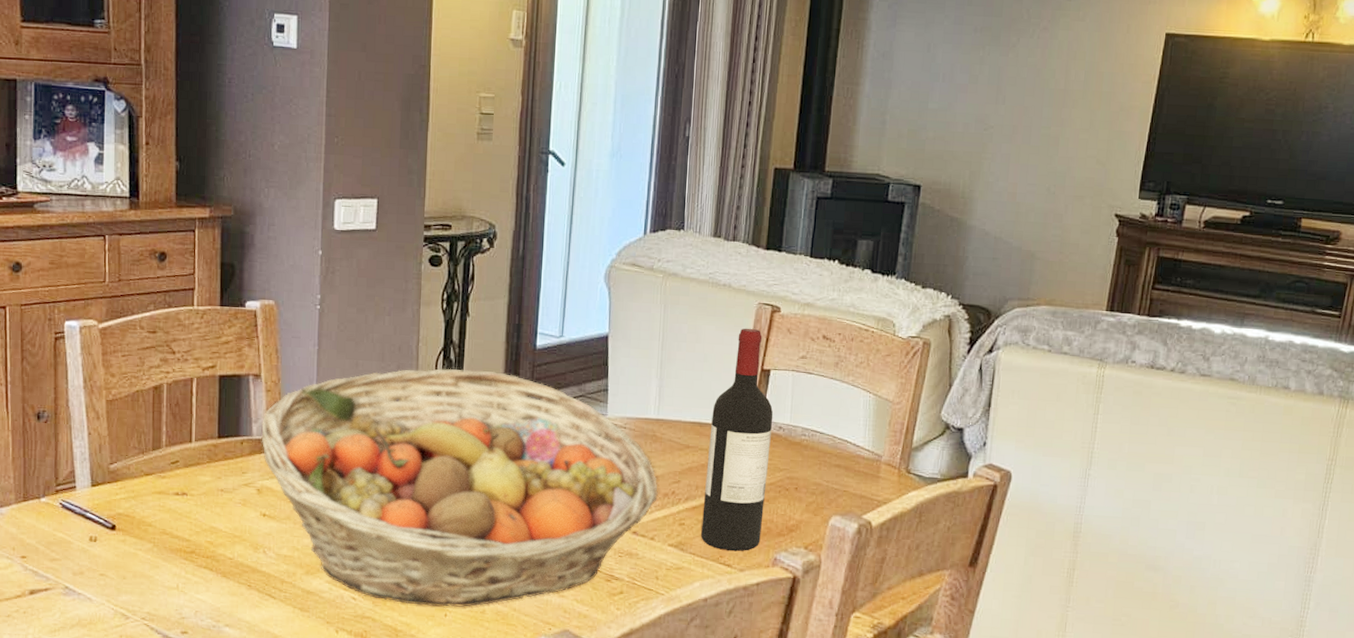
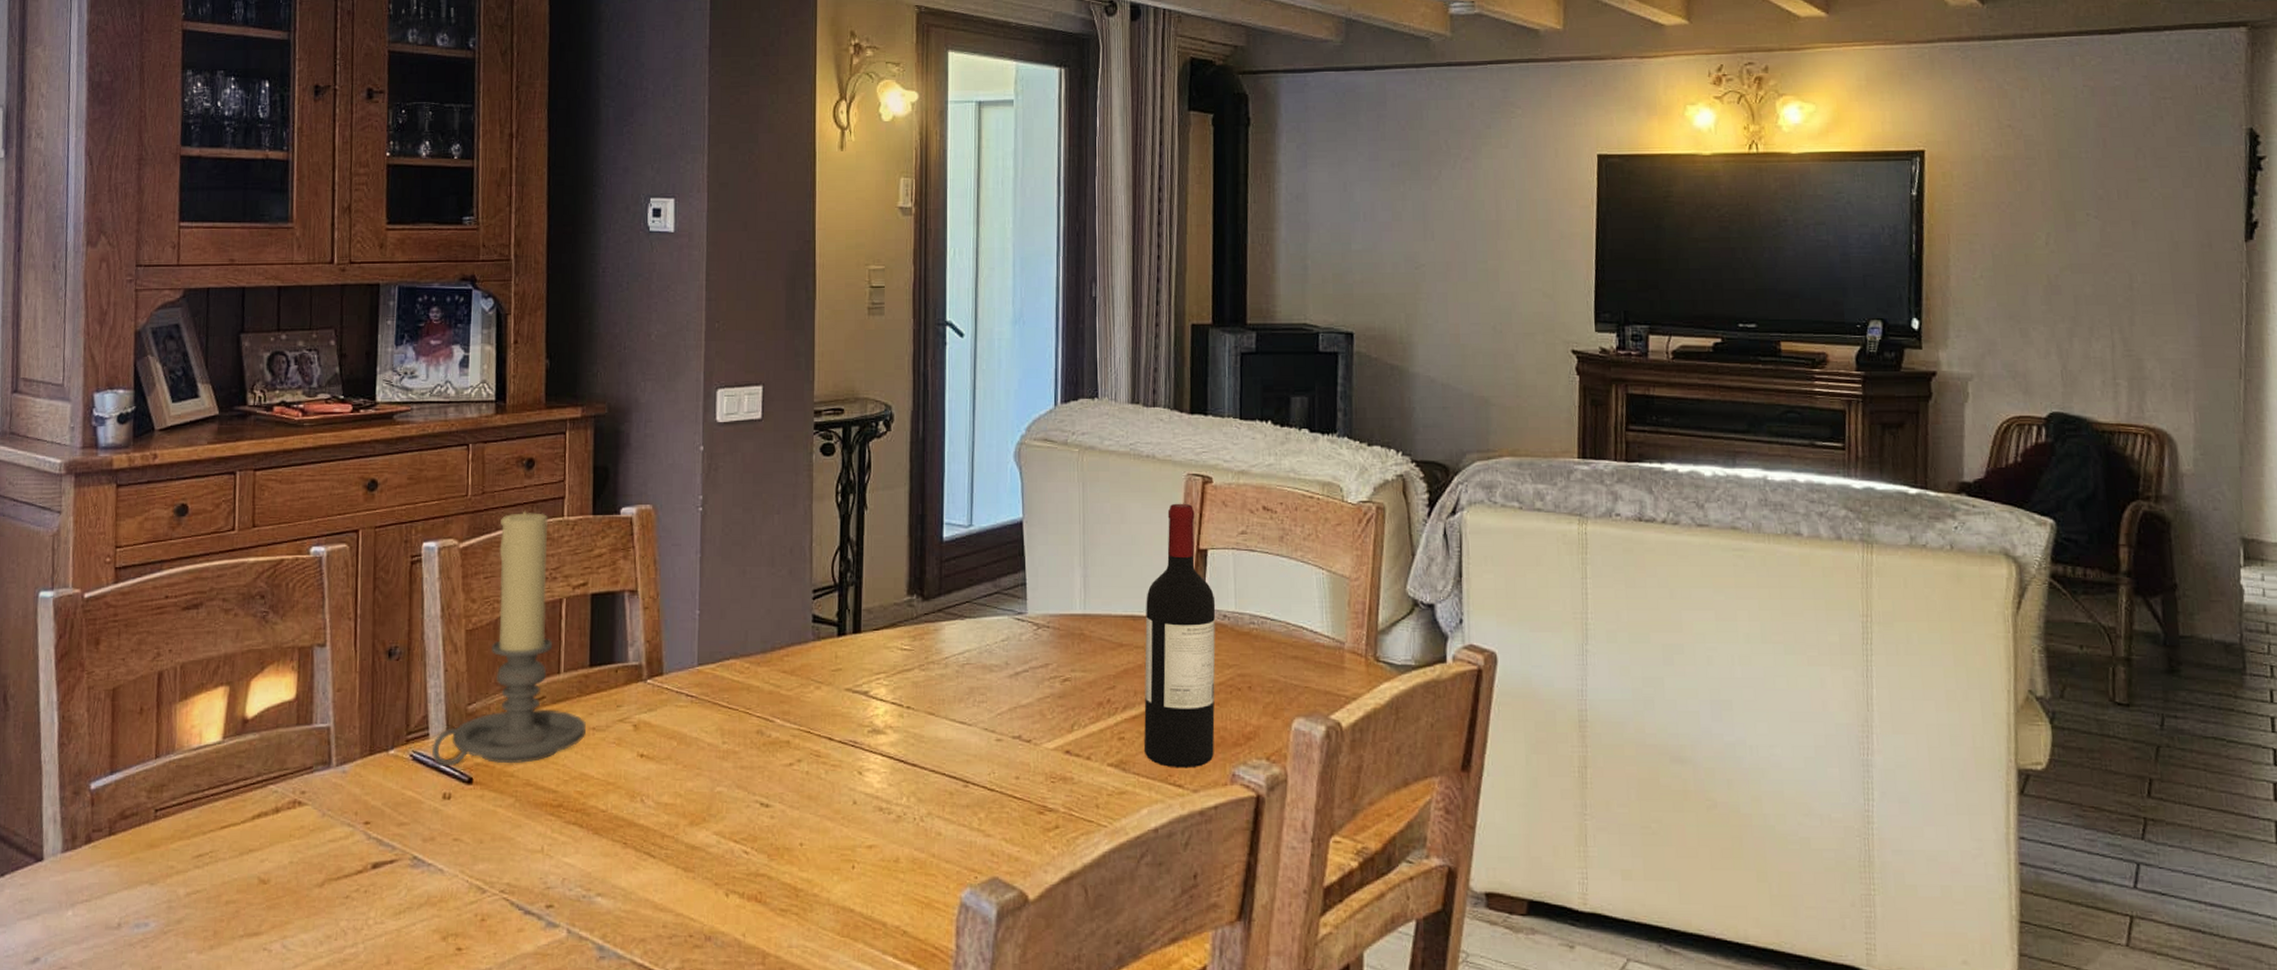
candle holder: none [78,298,215,515] -> present [431,510,586,766]
fruit basket: present [261,368,658,608] -> none [638,569,1091,857]

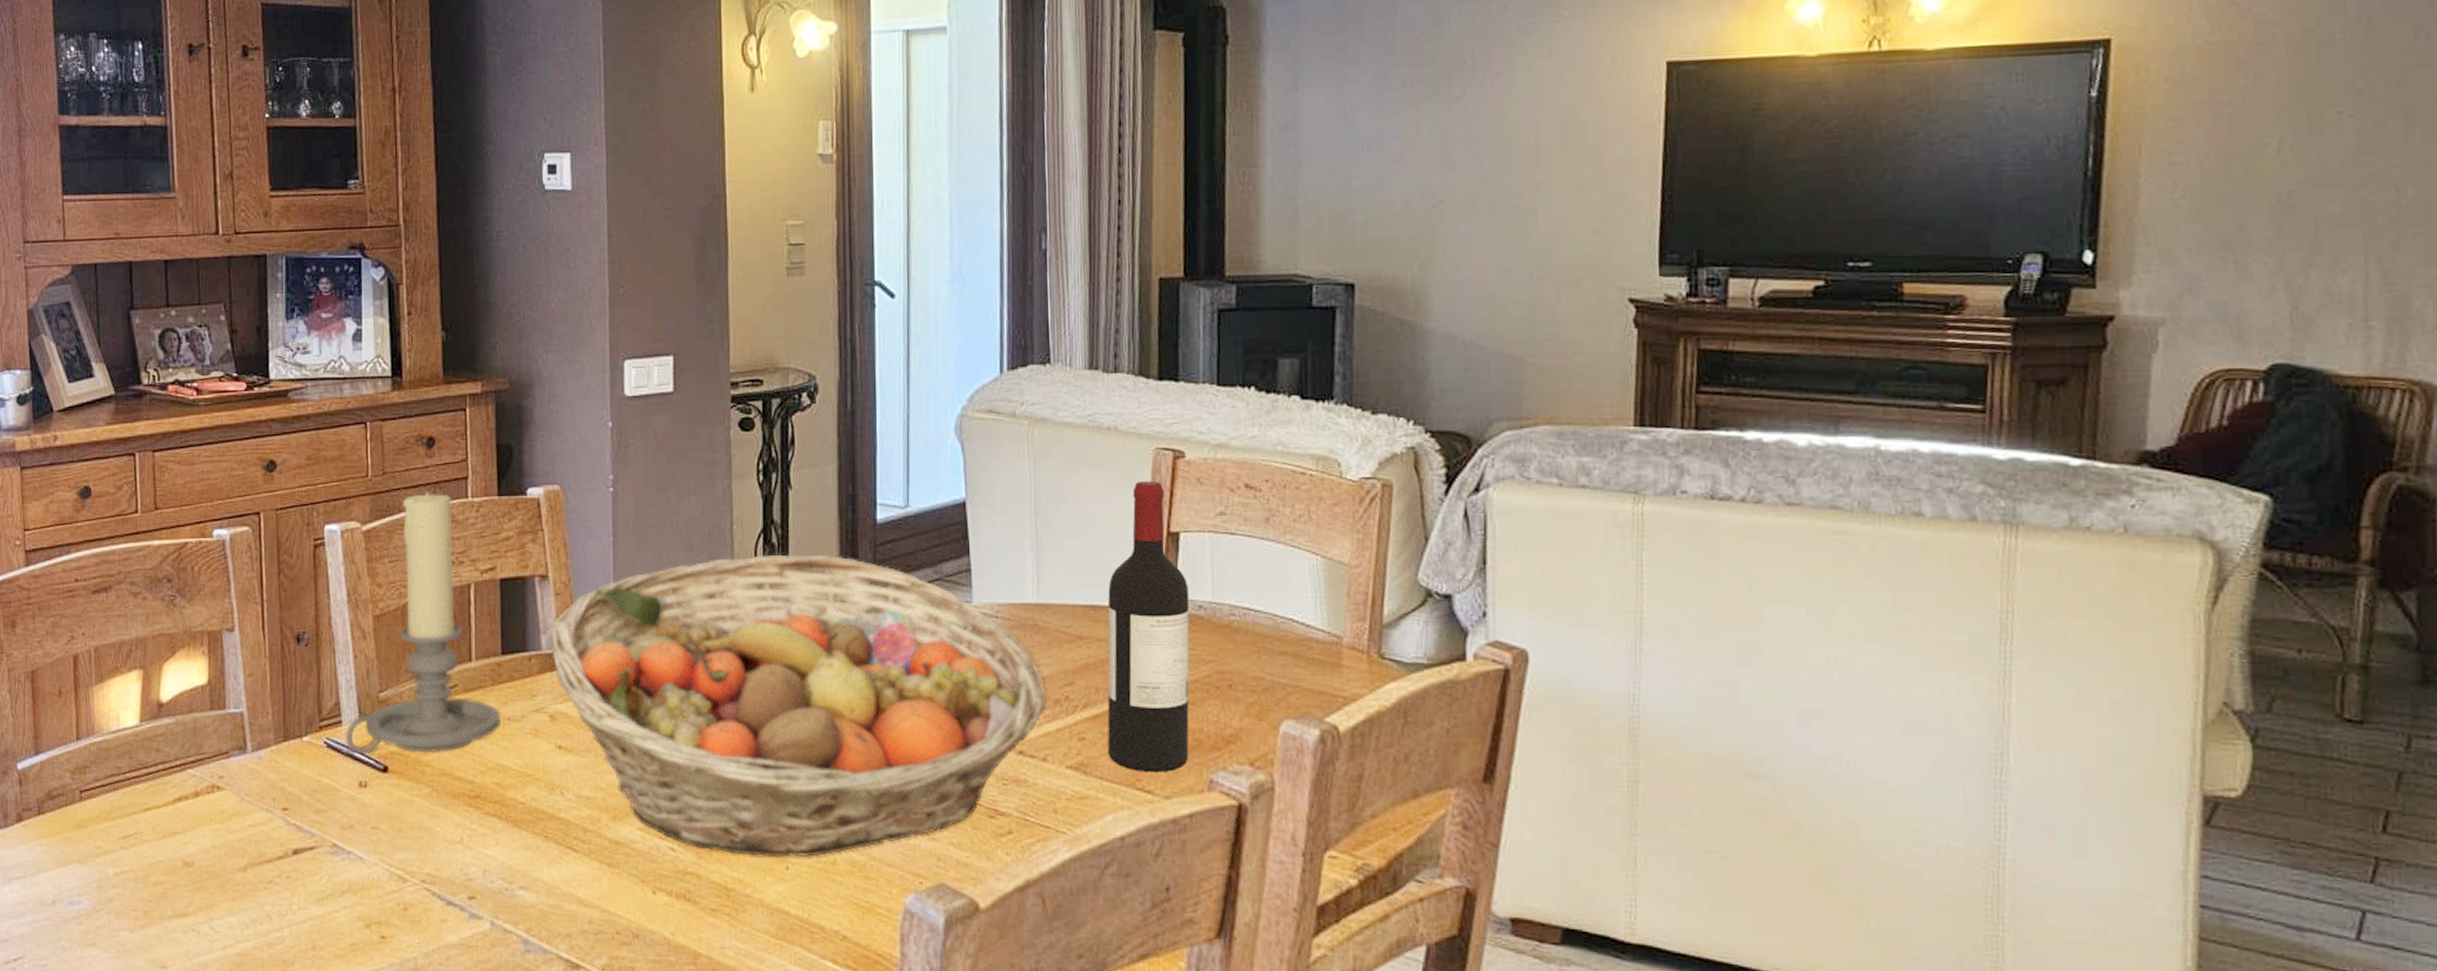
fruit basket: none [638,569,1091,857] -> present [552,554,1047,858]

